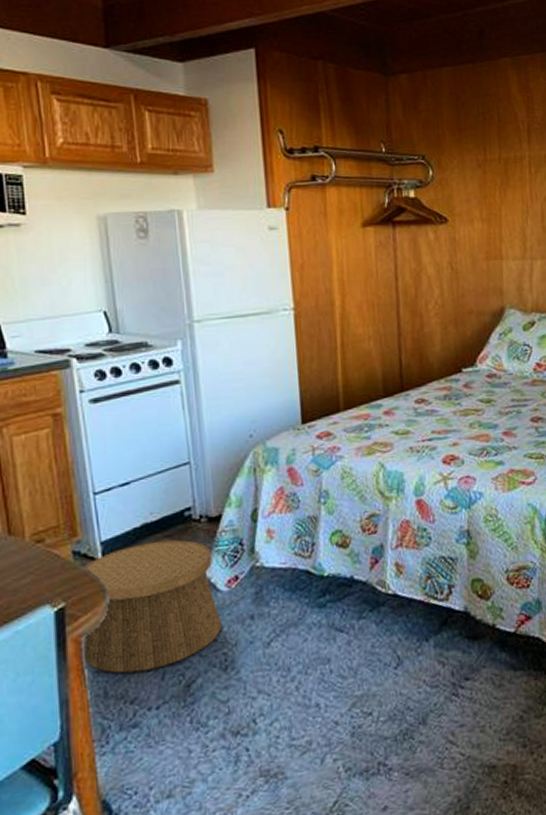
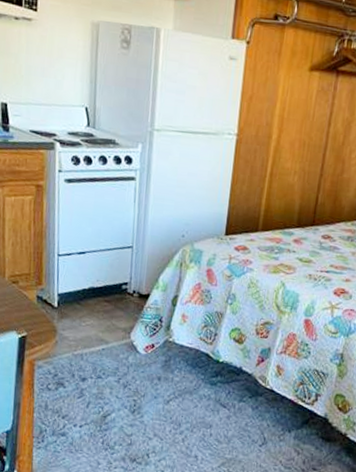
basket: present [83,540,223,674] -> none [34,302,137,399]

